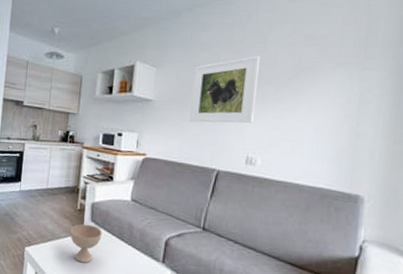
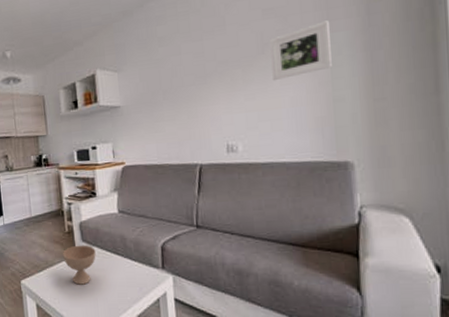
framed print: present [189,56,260,124] -> none [157,40,227,121]
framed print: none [301,58,365,105] -> present [270,20,332,80]

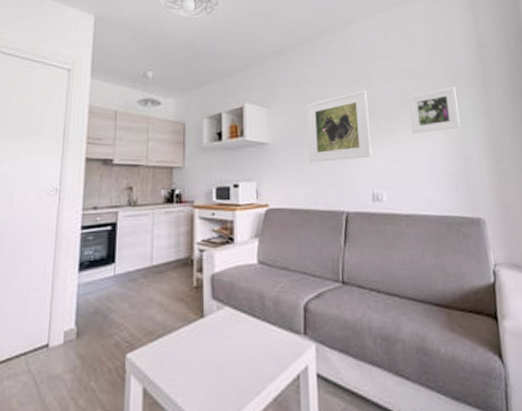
bowl: present [63,245,96,285] -> none [187,304,228,358]
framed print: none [157,40,227,121] -> present [307,90,372,163]

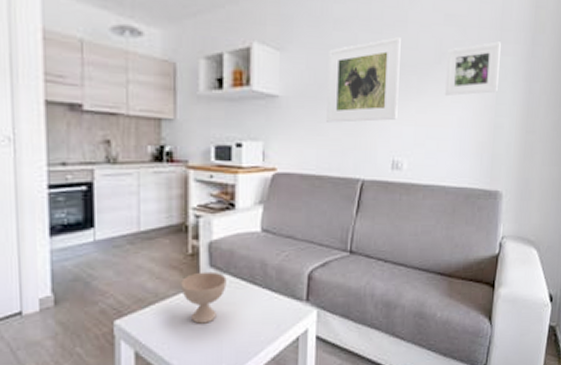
bowl: none [187,304,228,358] -> present [181,271,227,324]

